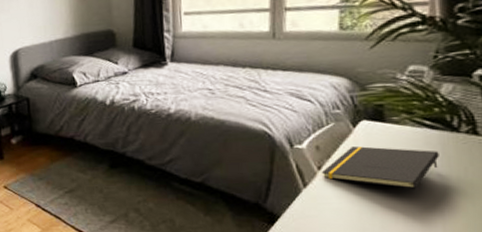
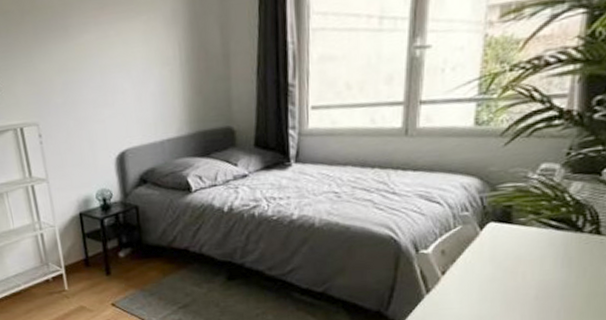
notepad: present [321,146,439,189] -> none [445,249,561,291]

